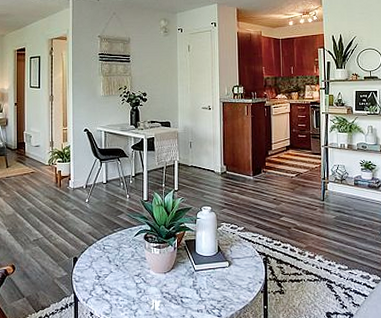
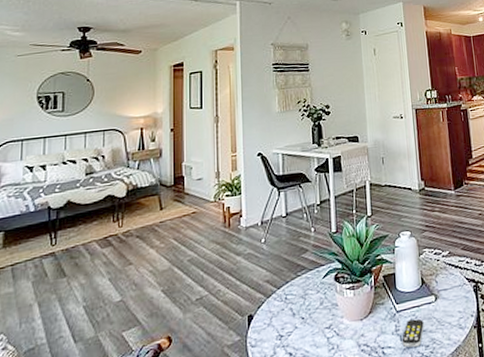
remote control: none [198,278,218,301] -> present [402,318,424,348]

